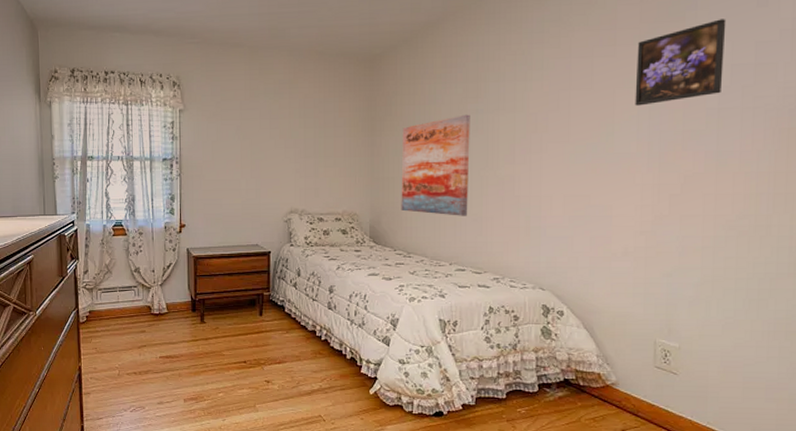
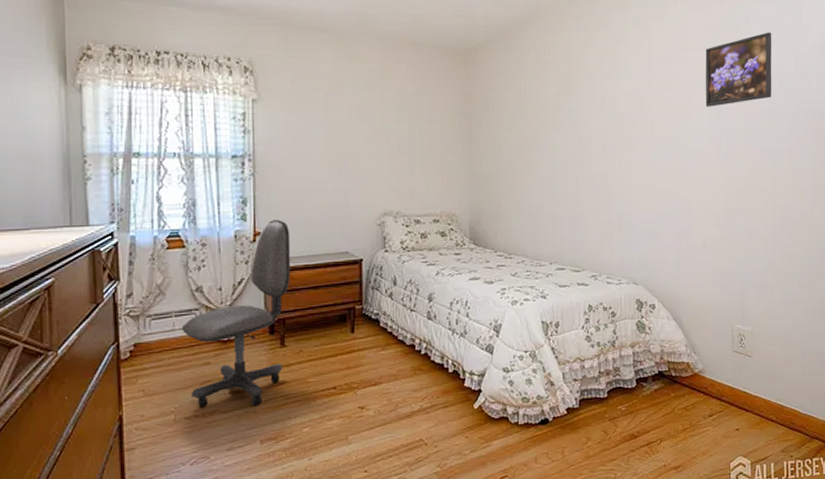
office chair: none [124,214,210,370] -> present [182,220,291,408]
wall art: present [401,114,470,216] -> none [500,112,566,214]

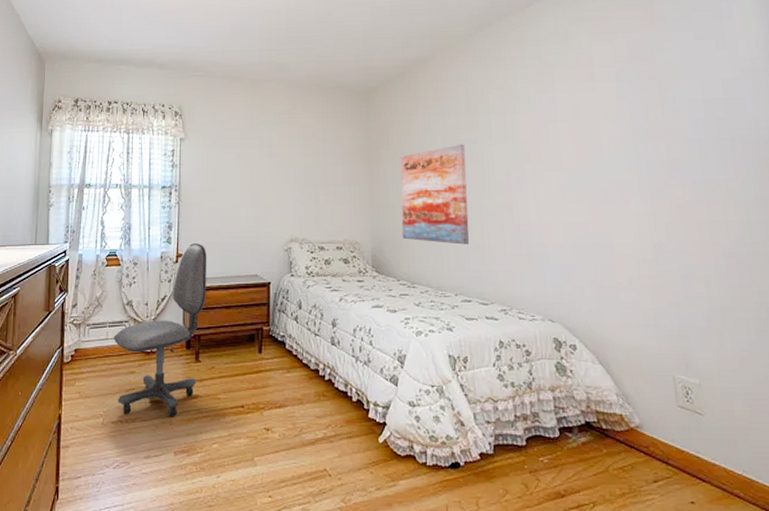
wall art: none [500,112,566,214] -> present [400,144,470,245]
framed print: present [705,32,772,107] -> none [614,59,698,137]

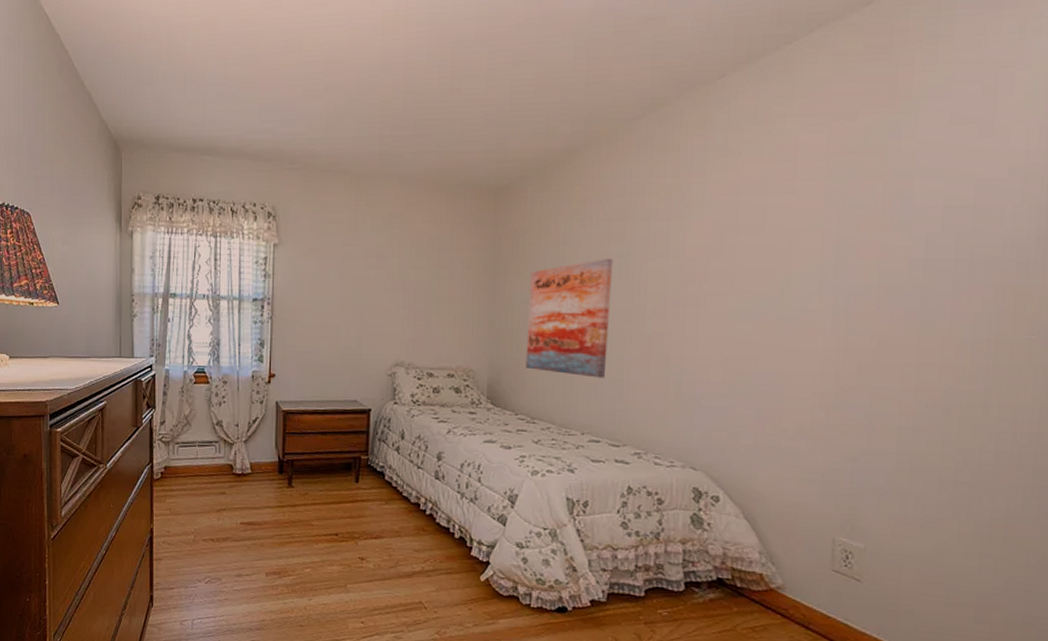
office chair: present [114,243,207,417] -> none [204,363,302,540]

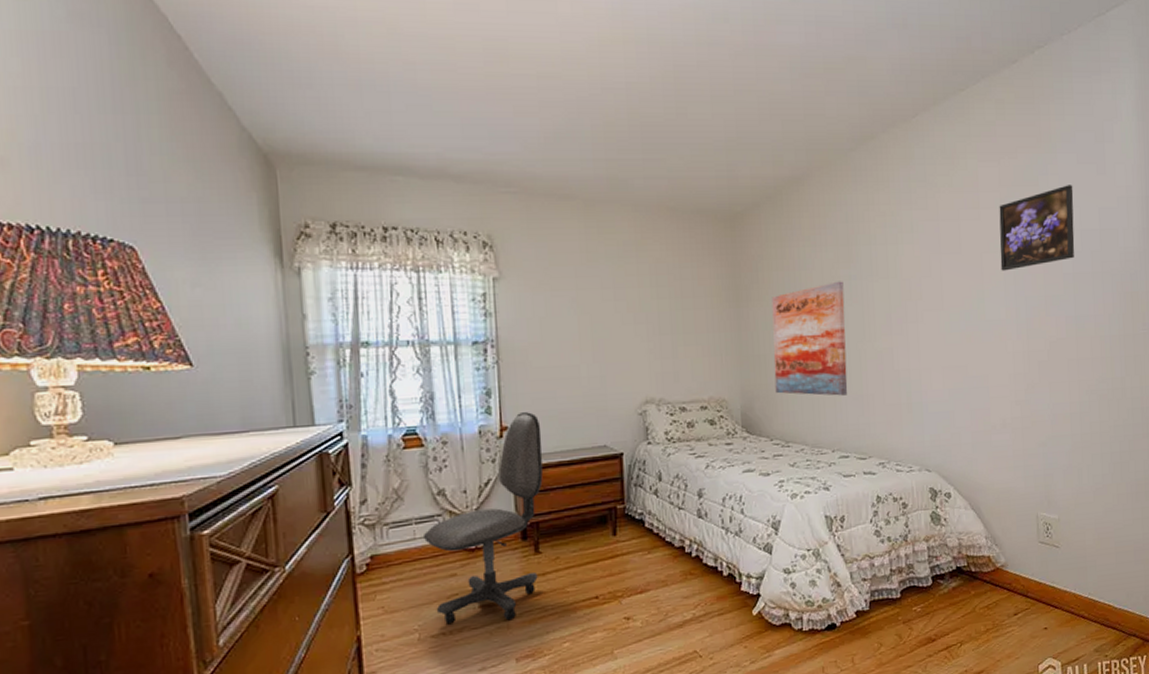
office chair: none [204,363,302,540] -> present [424,412,543,625]
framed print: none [817,151,939,254] -> present [999,185,1075,271]

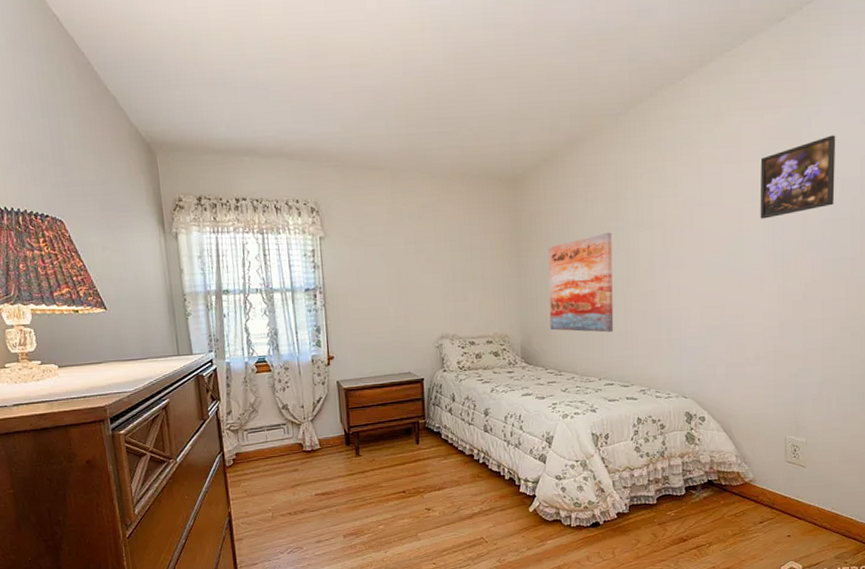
office chair: present [424,412,543,625] -> none [273,345,361,507]

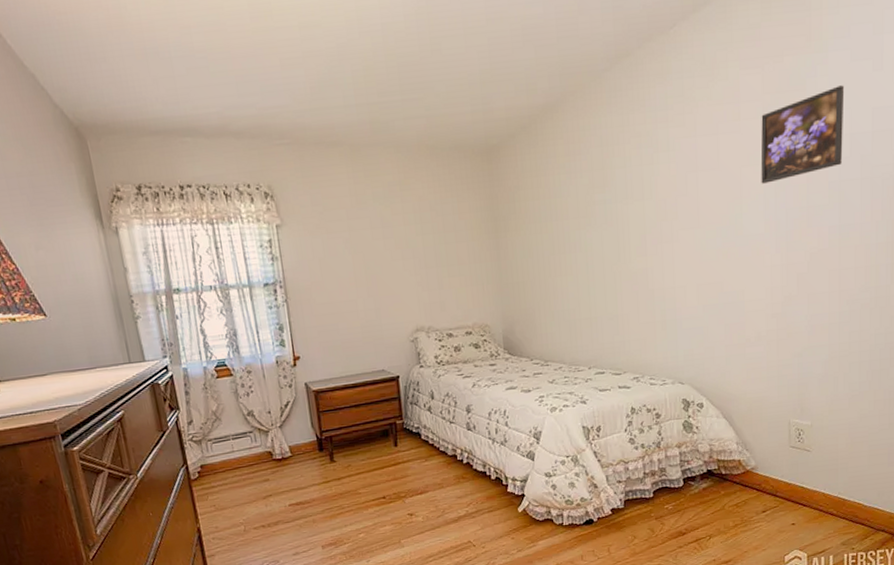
wall art: present [548,232,614,333] -> none [528,206,603,318]

